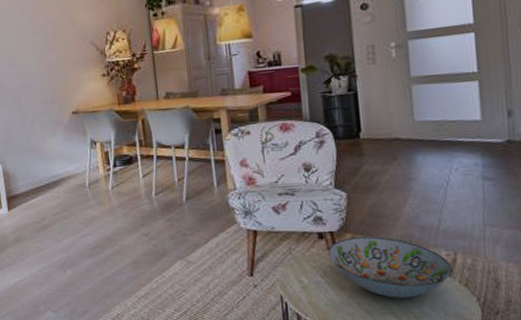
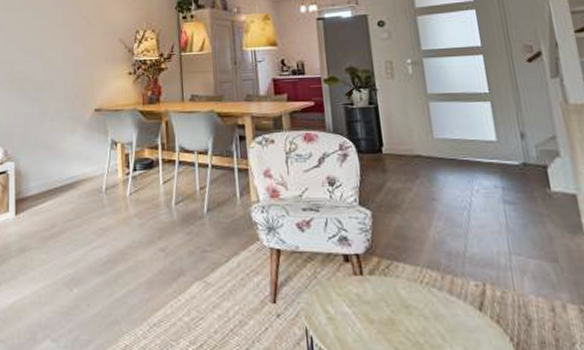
decorative bowl: present [327,236,453,298] -> none [354,261,483,335]

